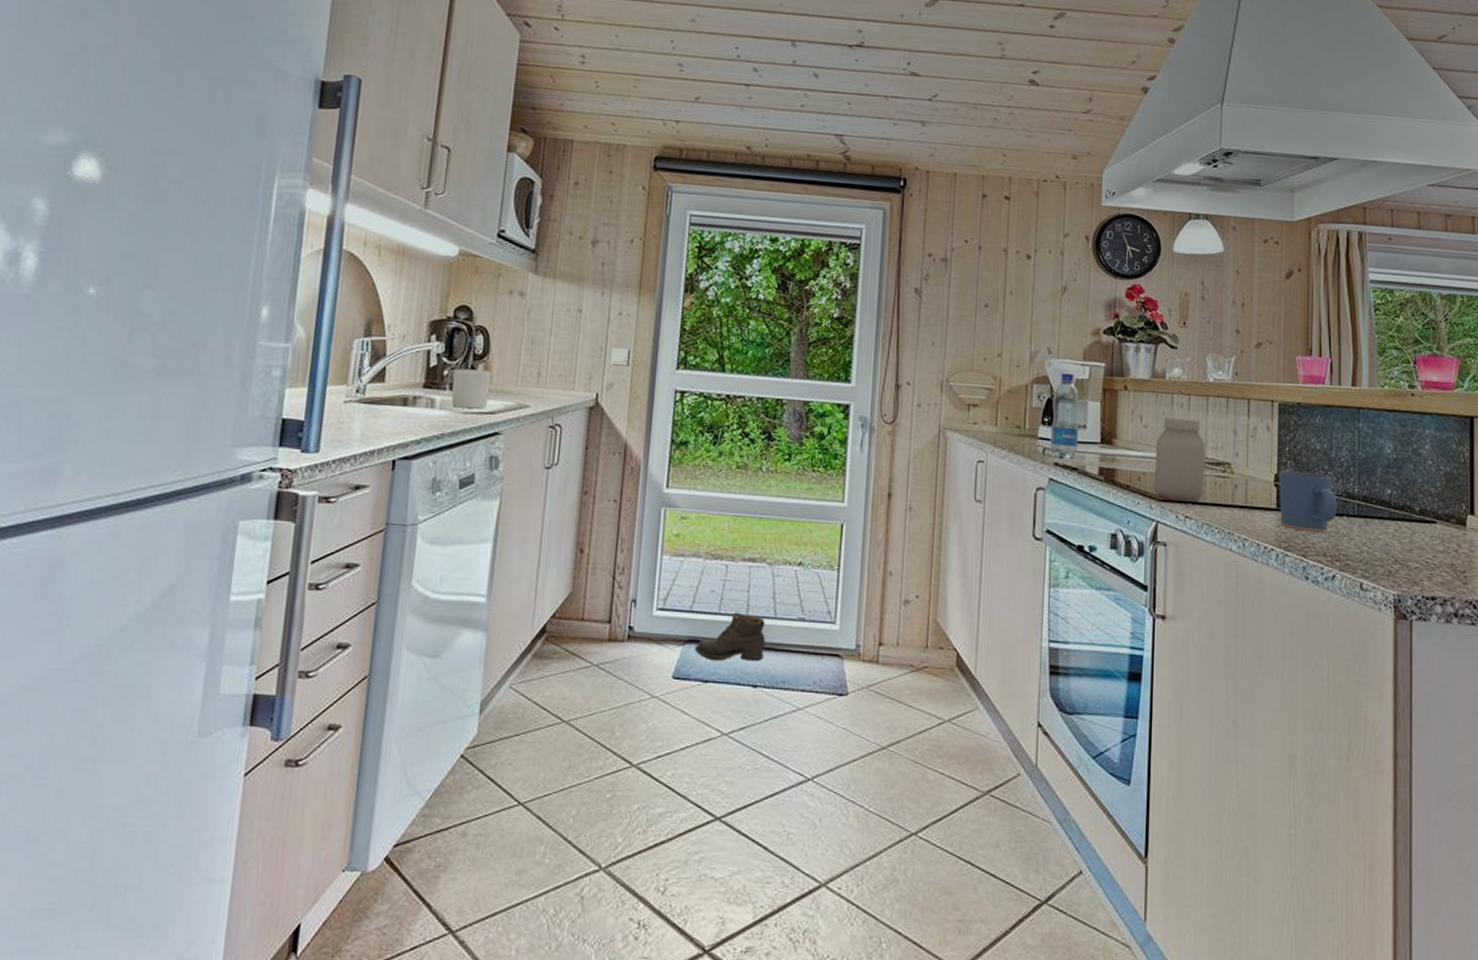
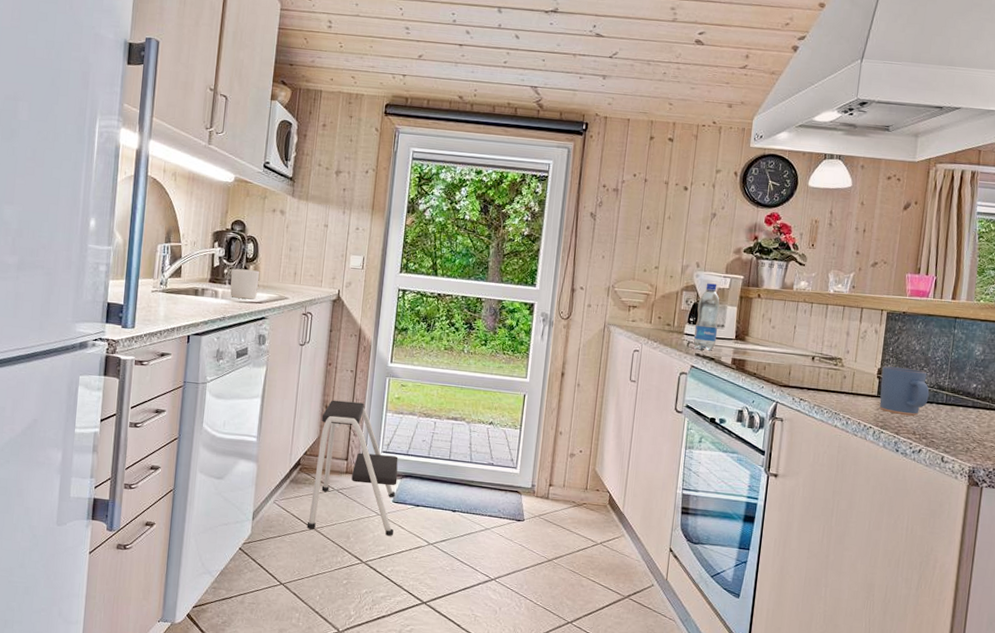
step stool: none [555,540,679,727] -> present [306,400,399,537]
boot: present [694,612,765,661] -> none [409,456,463,493]
jar: present [1154,417,1205,502] -> none [776,321,822,388]

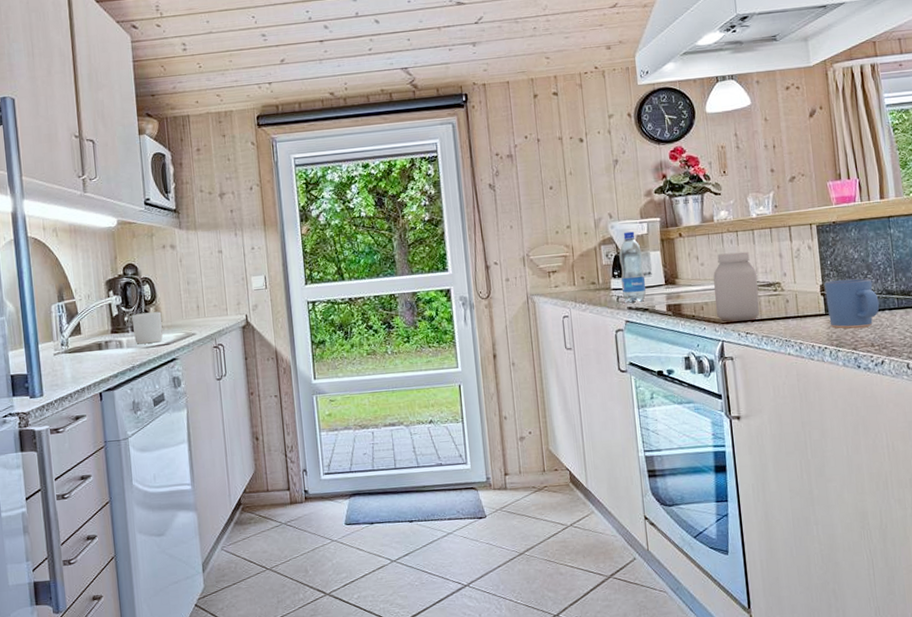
step stool: present [306,400,399,537] -> none [254,427,353,570]
jar: none [776,321,822,388] -> present [713,251,760,322]

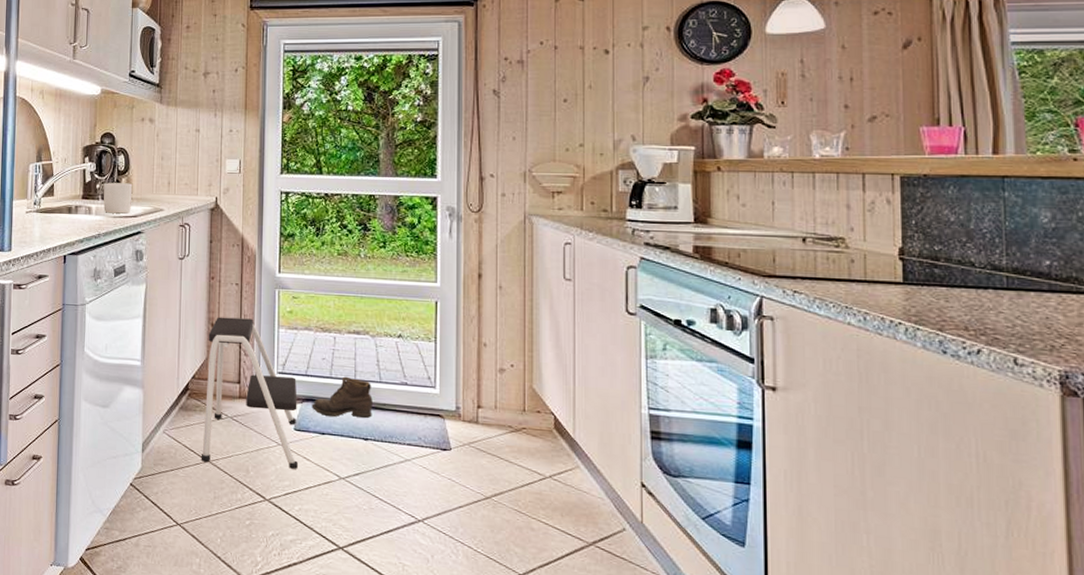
step stool: none [254,427,353,570] -> present [201,317,298,470]
boot: none [358,467,414,507] -> present [311,376,373,418]
bottle: present [619,231,647,303] -> none [639,158,670,239]
jar: present [713,251,760,322] -> none [756,196,814,277]
mug: present [824,278,880,329] -> none [905,243,981,306]

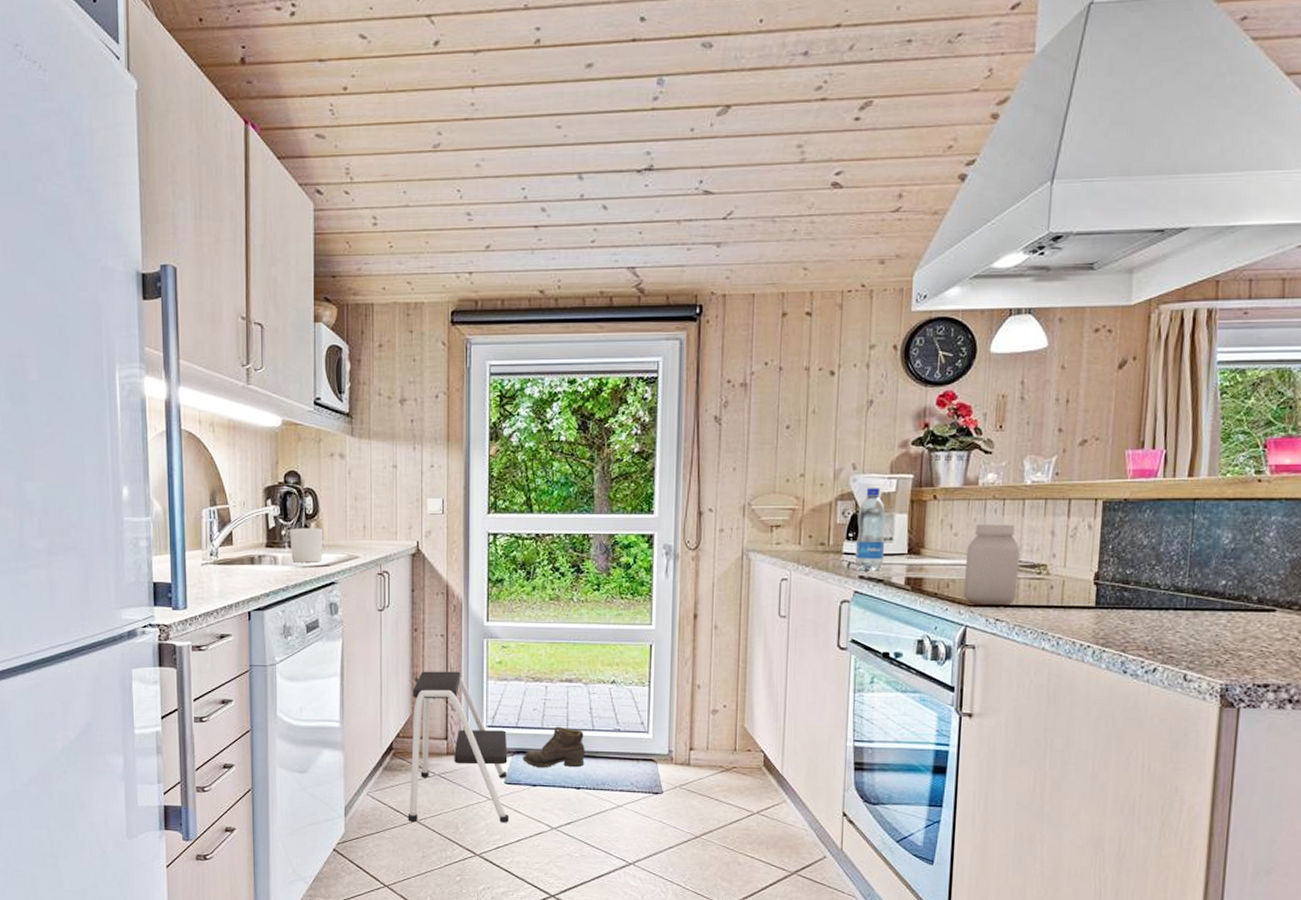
bottle: none [639,158,670,239] -> present [854,488,887,571]
jar: none [756,196,814,277] -> present [963,524,1020,605]

